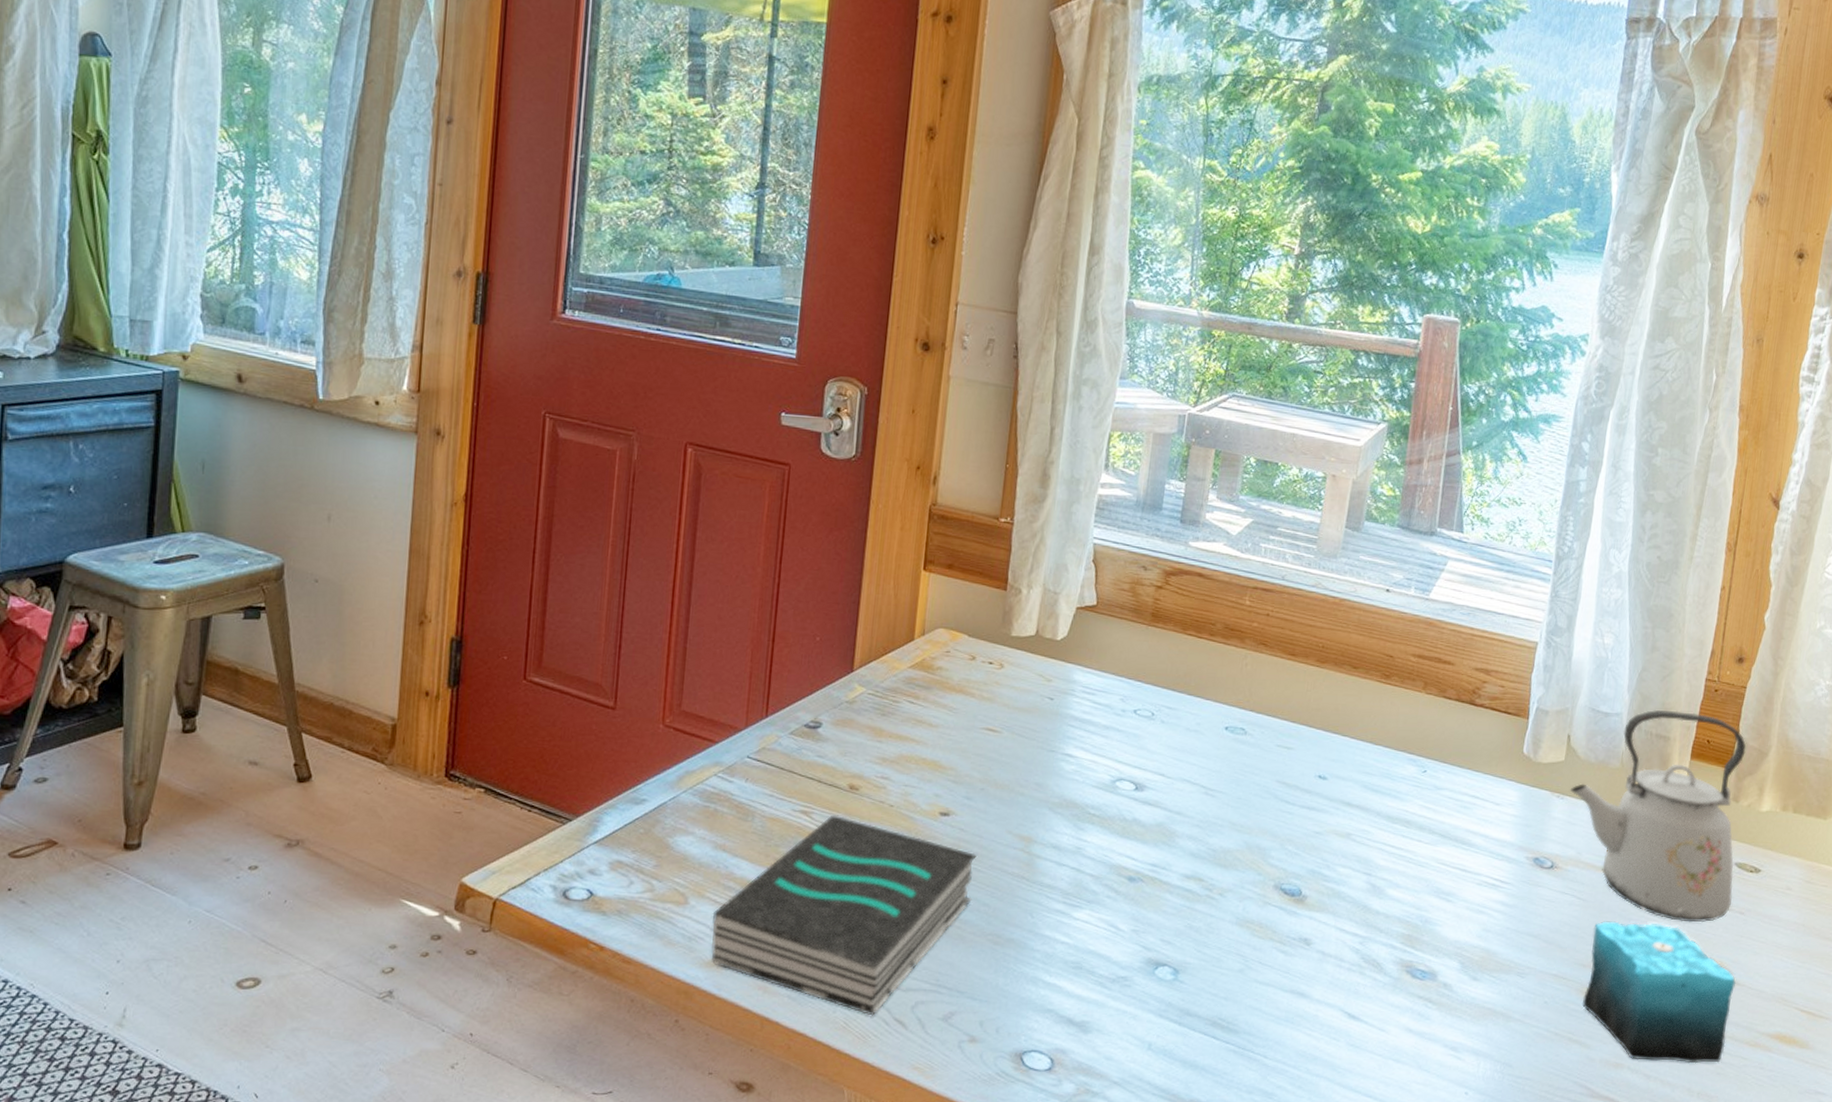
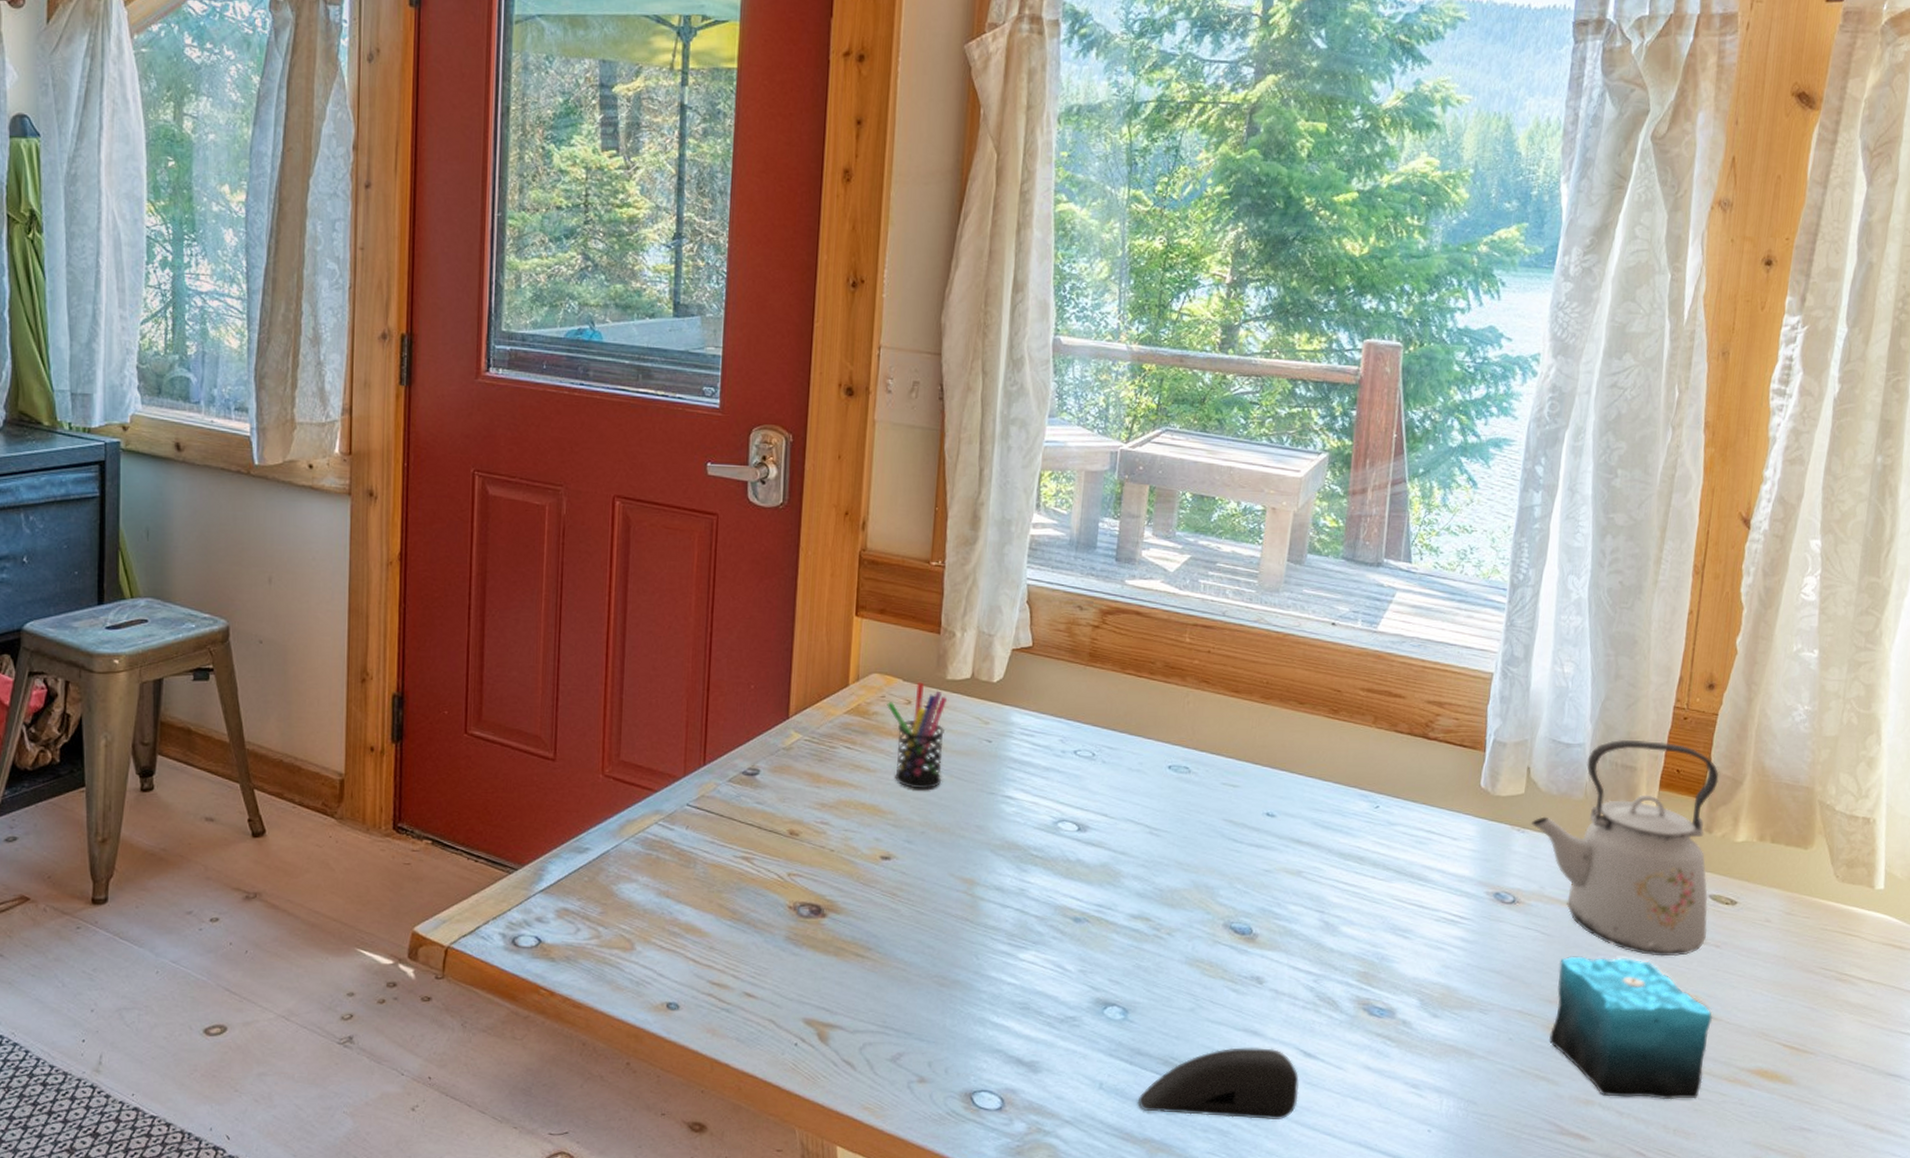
book: present [711,816,978,1016] -> none [659,861,921,1057]
pen holder: none [951,638,1012,746] -> present [887,682,948,790]
computer mouse: none [1186,1009,1343,1081] -> present [1138,1047,1299,1119]

